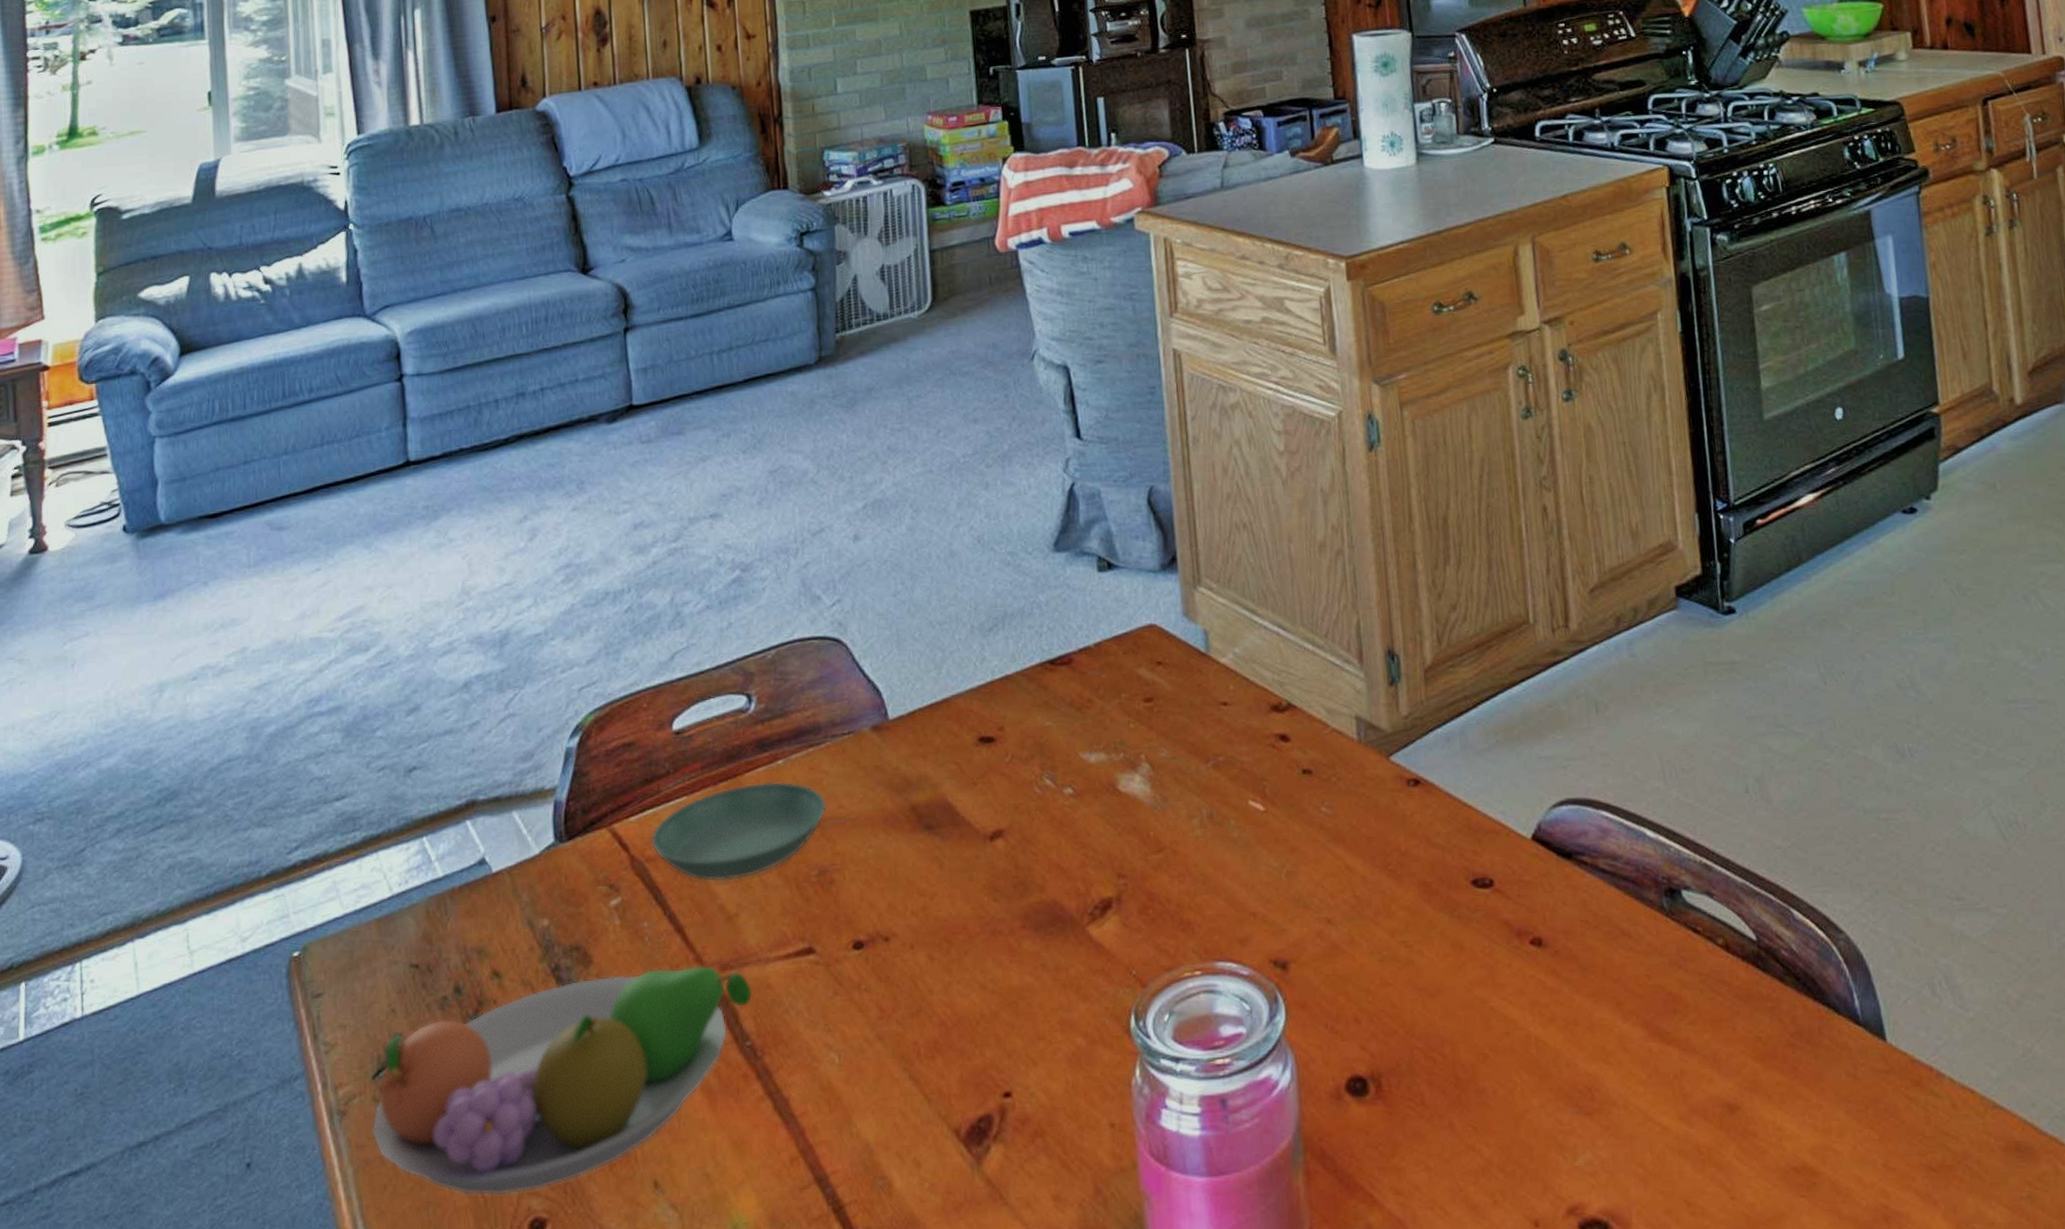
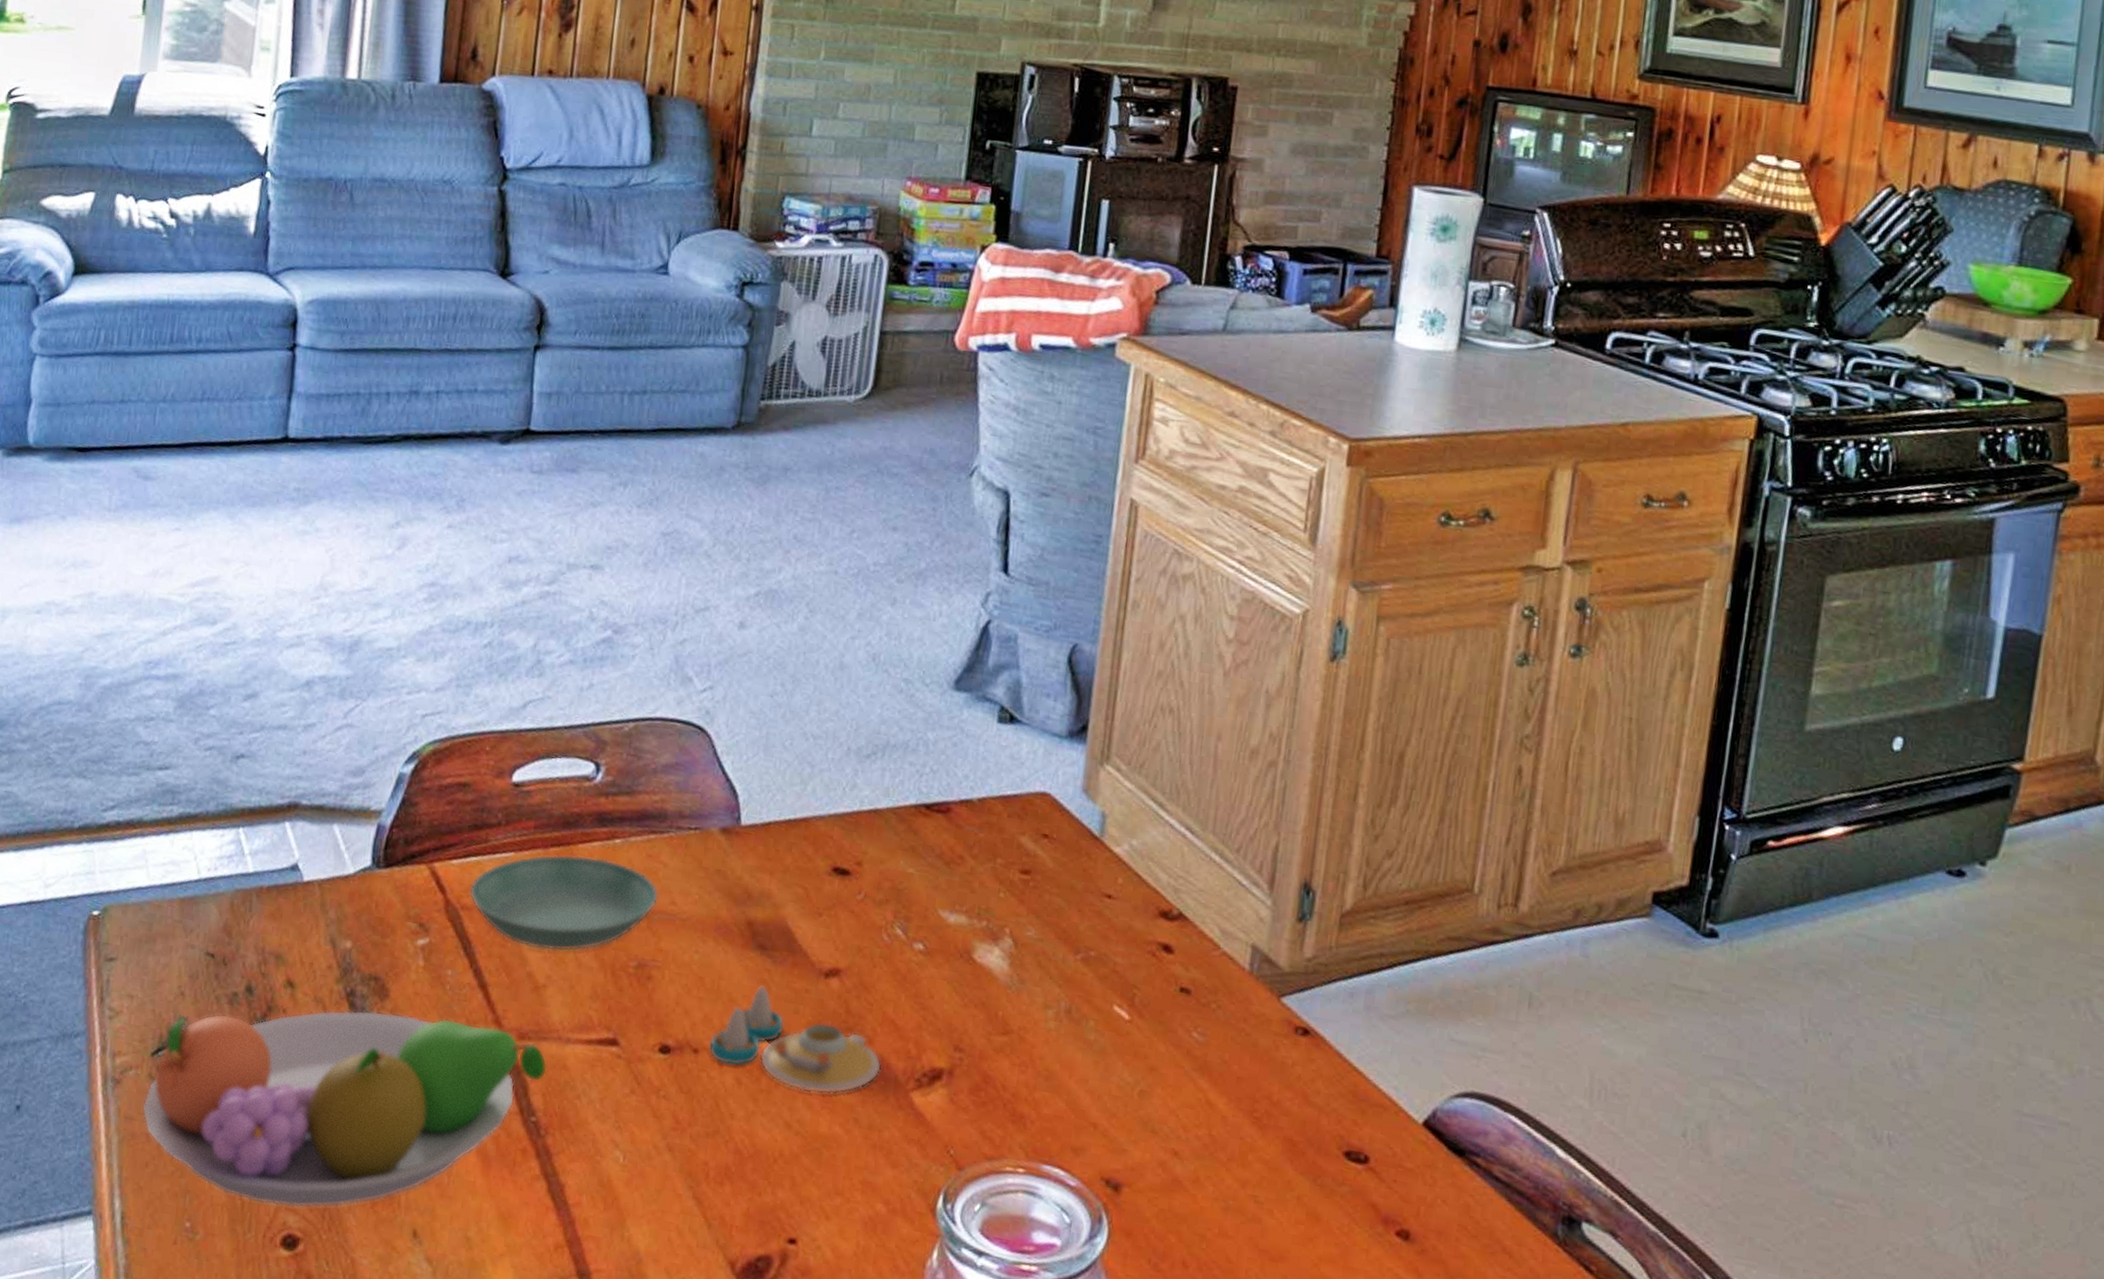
salt and pepper shaker set: none [897,862,1057,951] -> present [708,985,882,1094]

